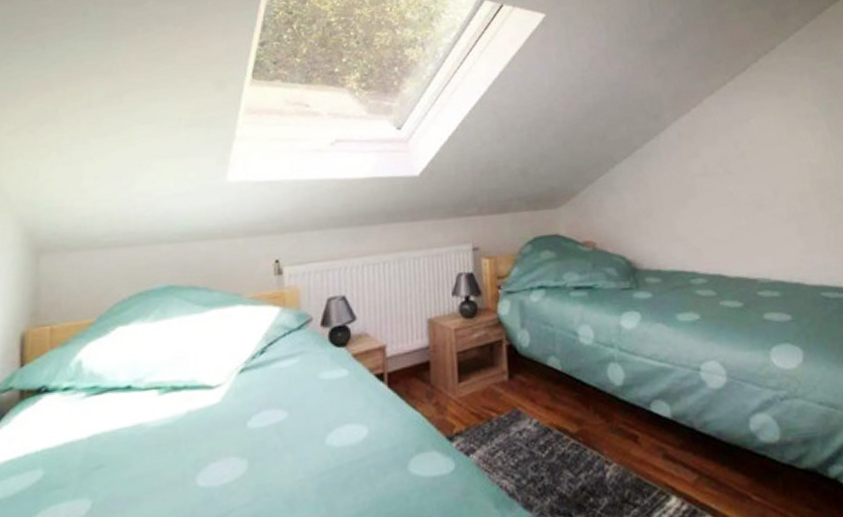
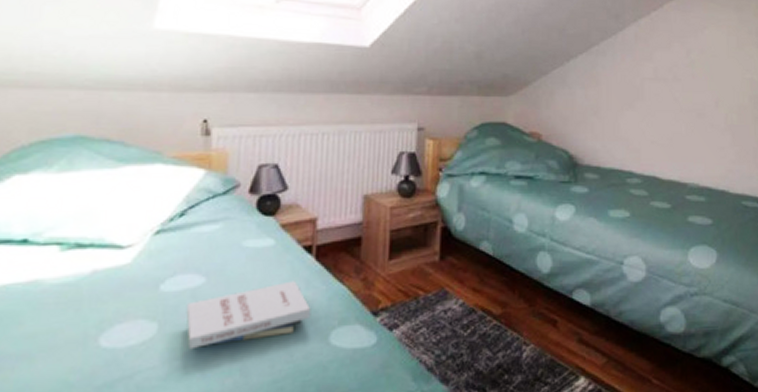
books: none [272,410,389,485] -> present [186,281,311,350]

